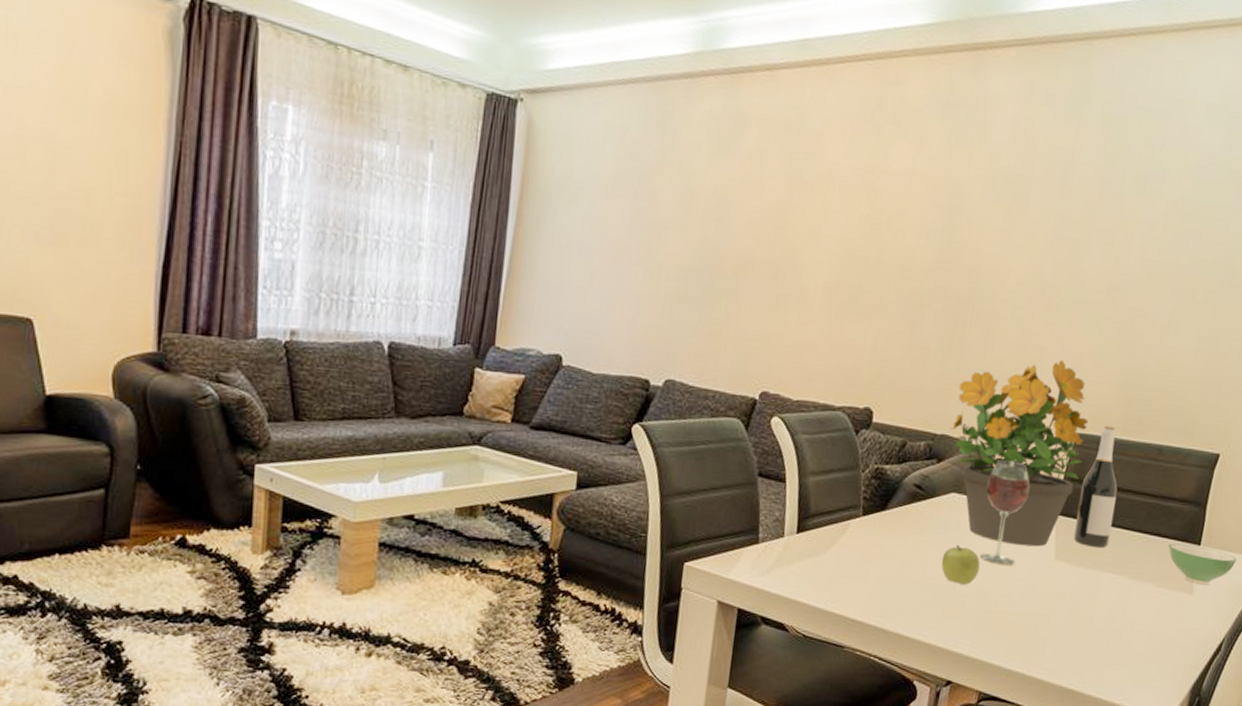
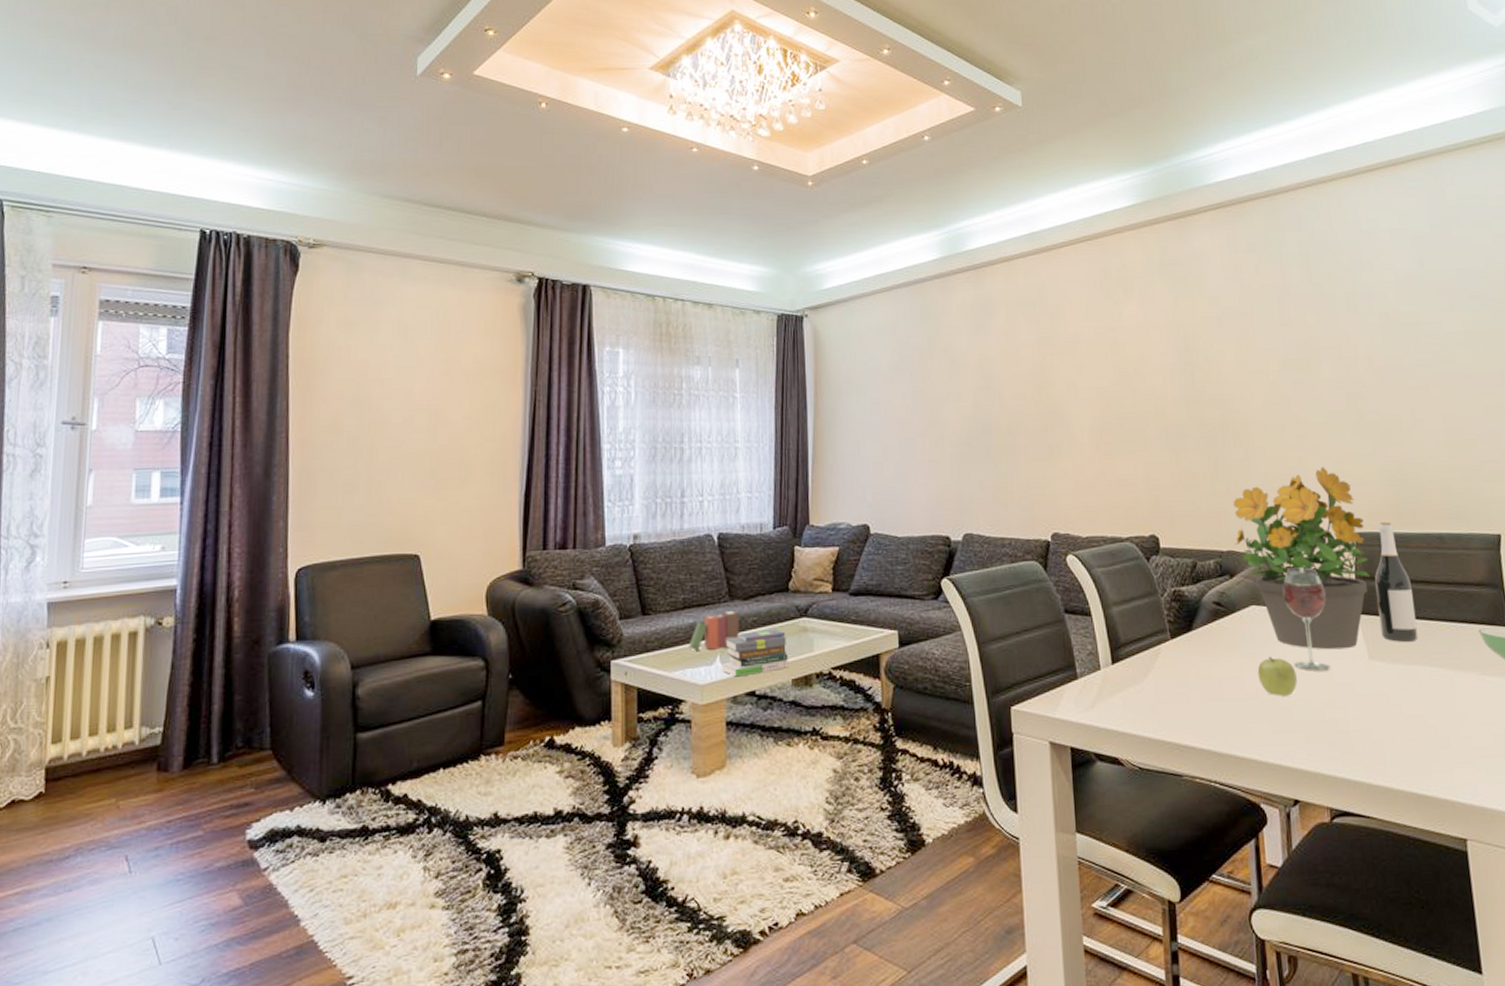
books: none [344,427,404,468] -> present [688,610,739,651]
books: none [379,453,454,499] -> present [721,629,788,677]

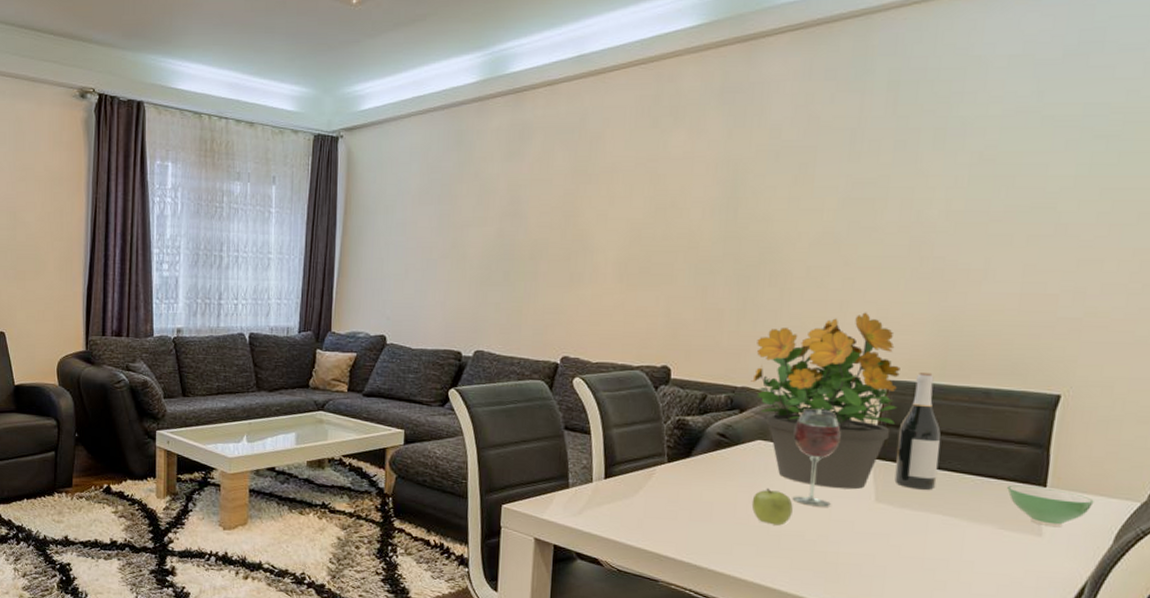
books: present [688,610,739,651] -> none [220,399,264,431]
books: present [721,629,788,677] -> none [247,418,305,455]

